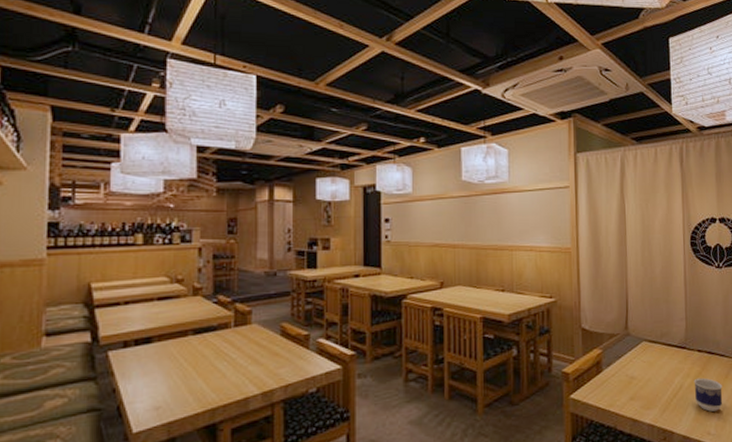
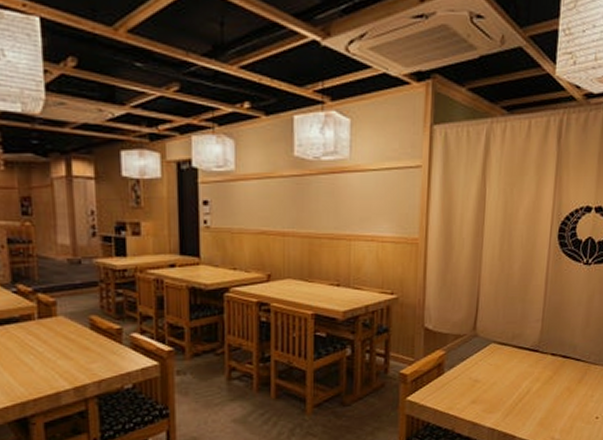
cup: present [694,377,722,412] -> none [542,382,574,417]

